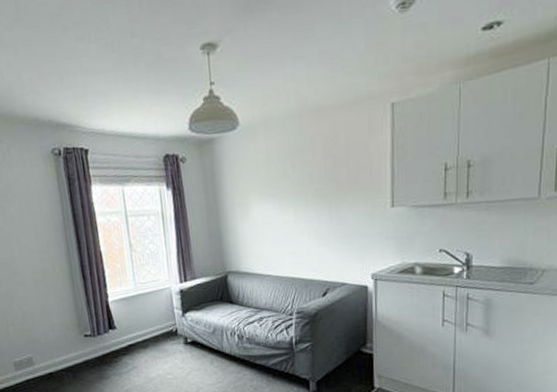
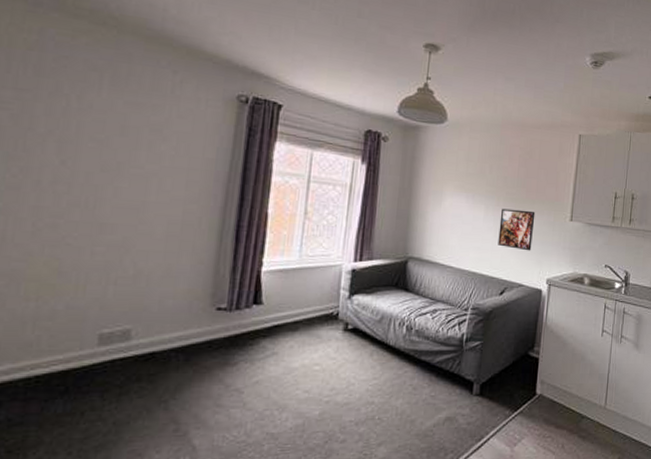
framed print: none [311,204,350,248] -> present [498,208,536,251]

